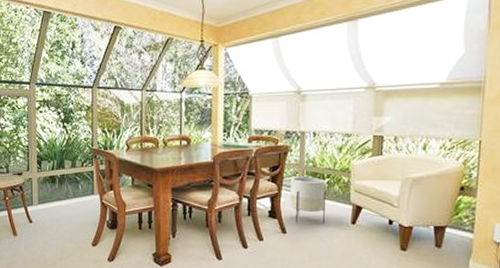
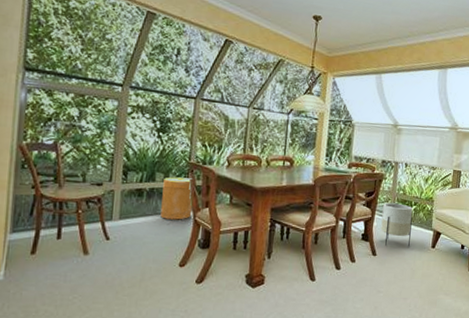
basket: none [72,163,99,203] -> present [160,176,193,220]

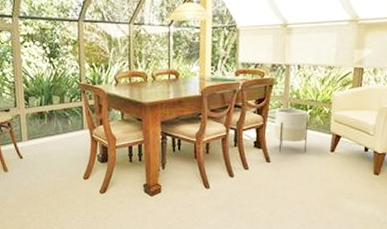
basket: present [160,176,193,220] -> none [60,98,89,138]

